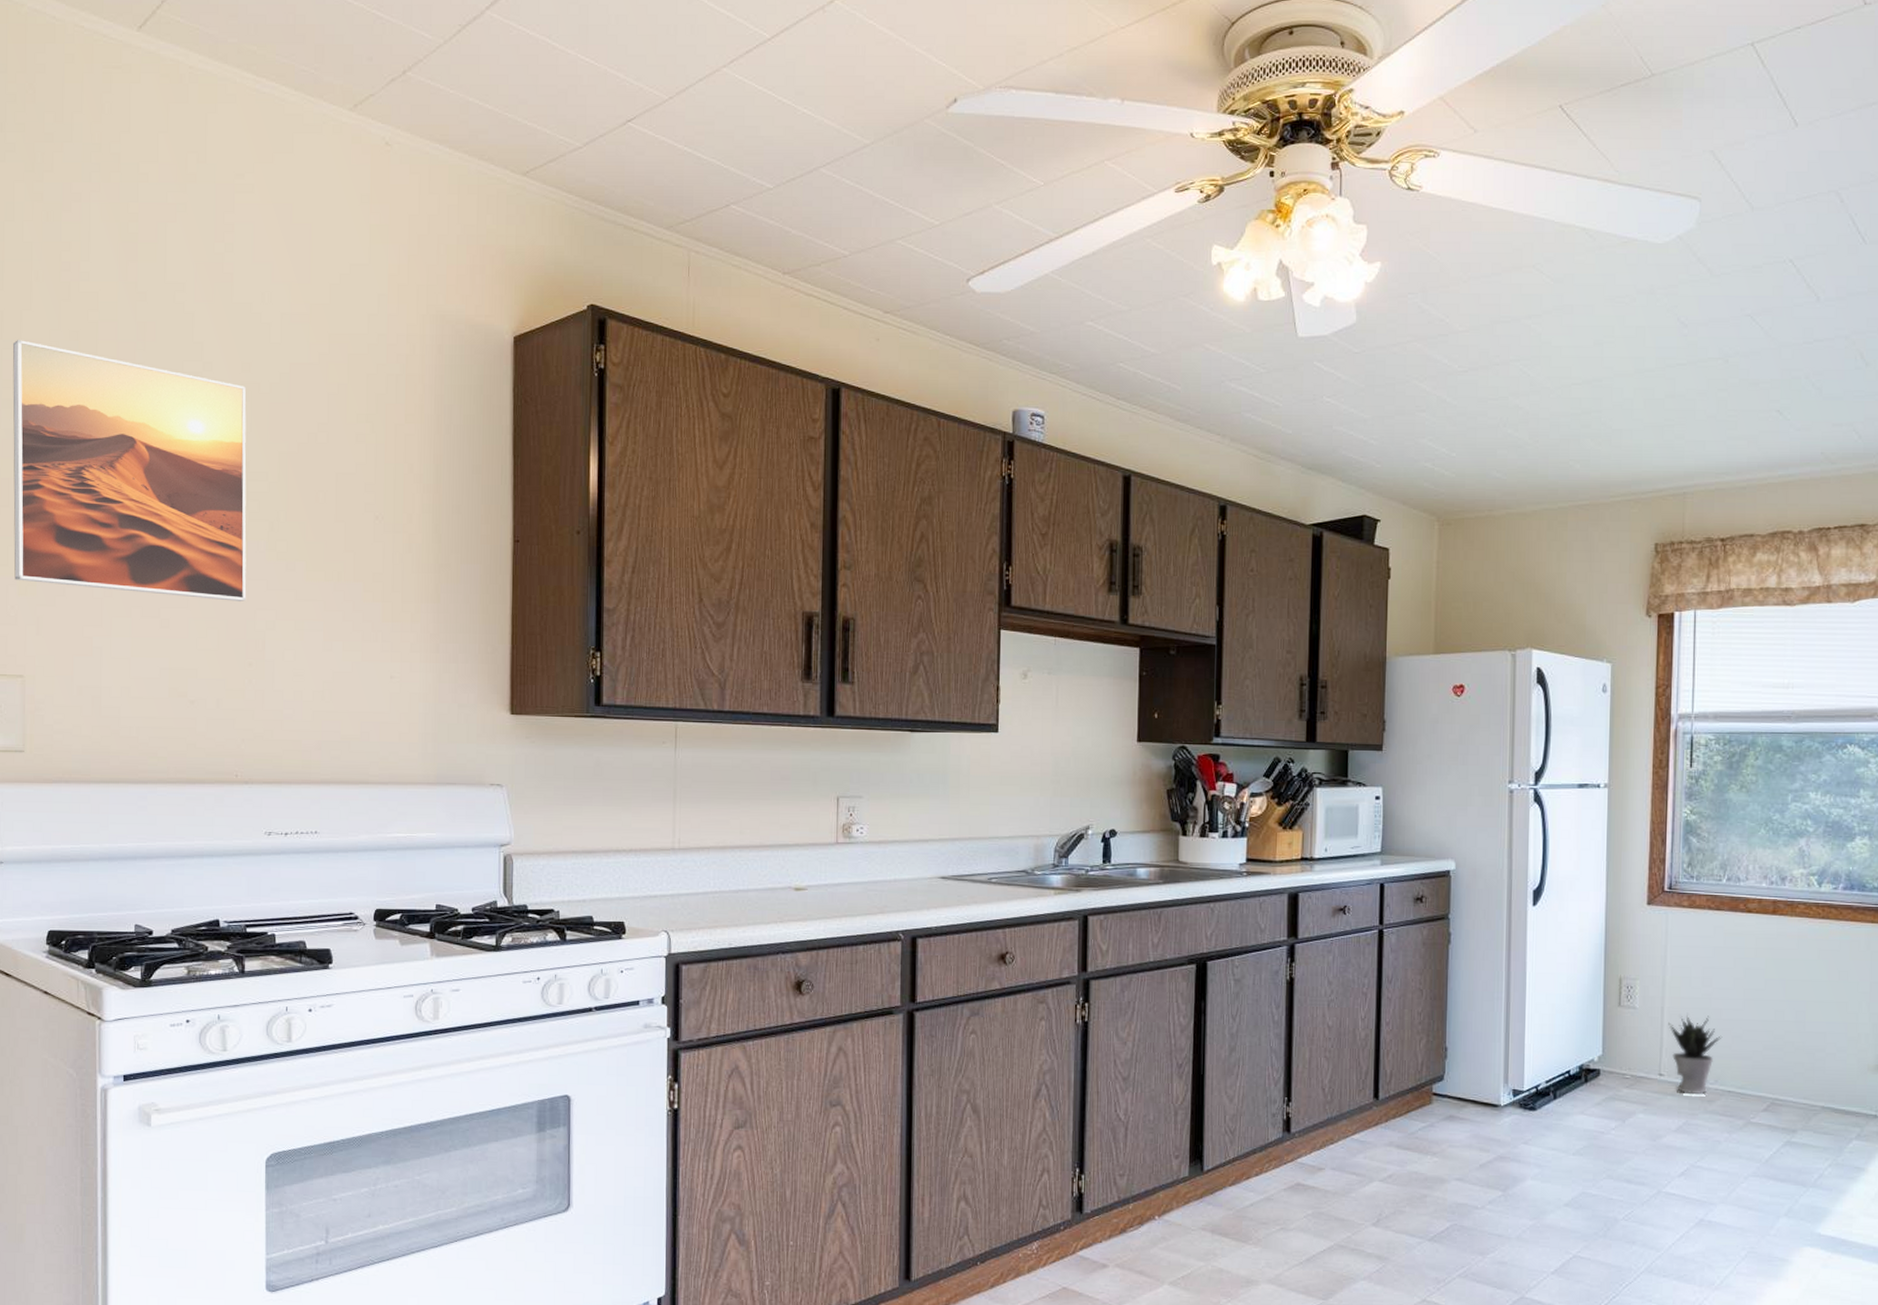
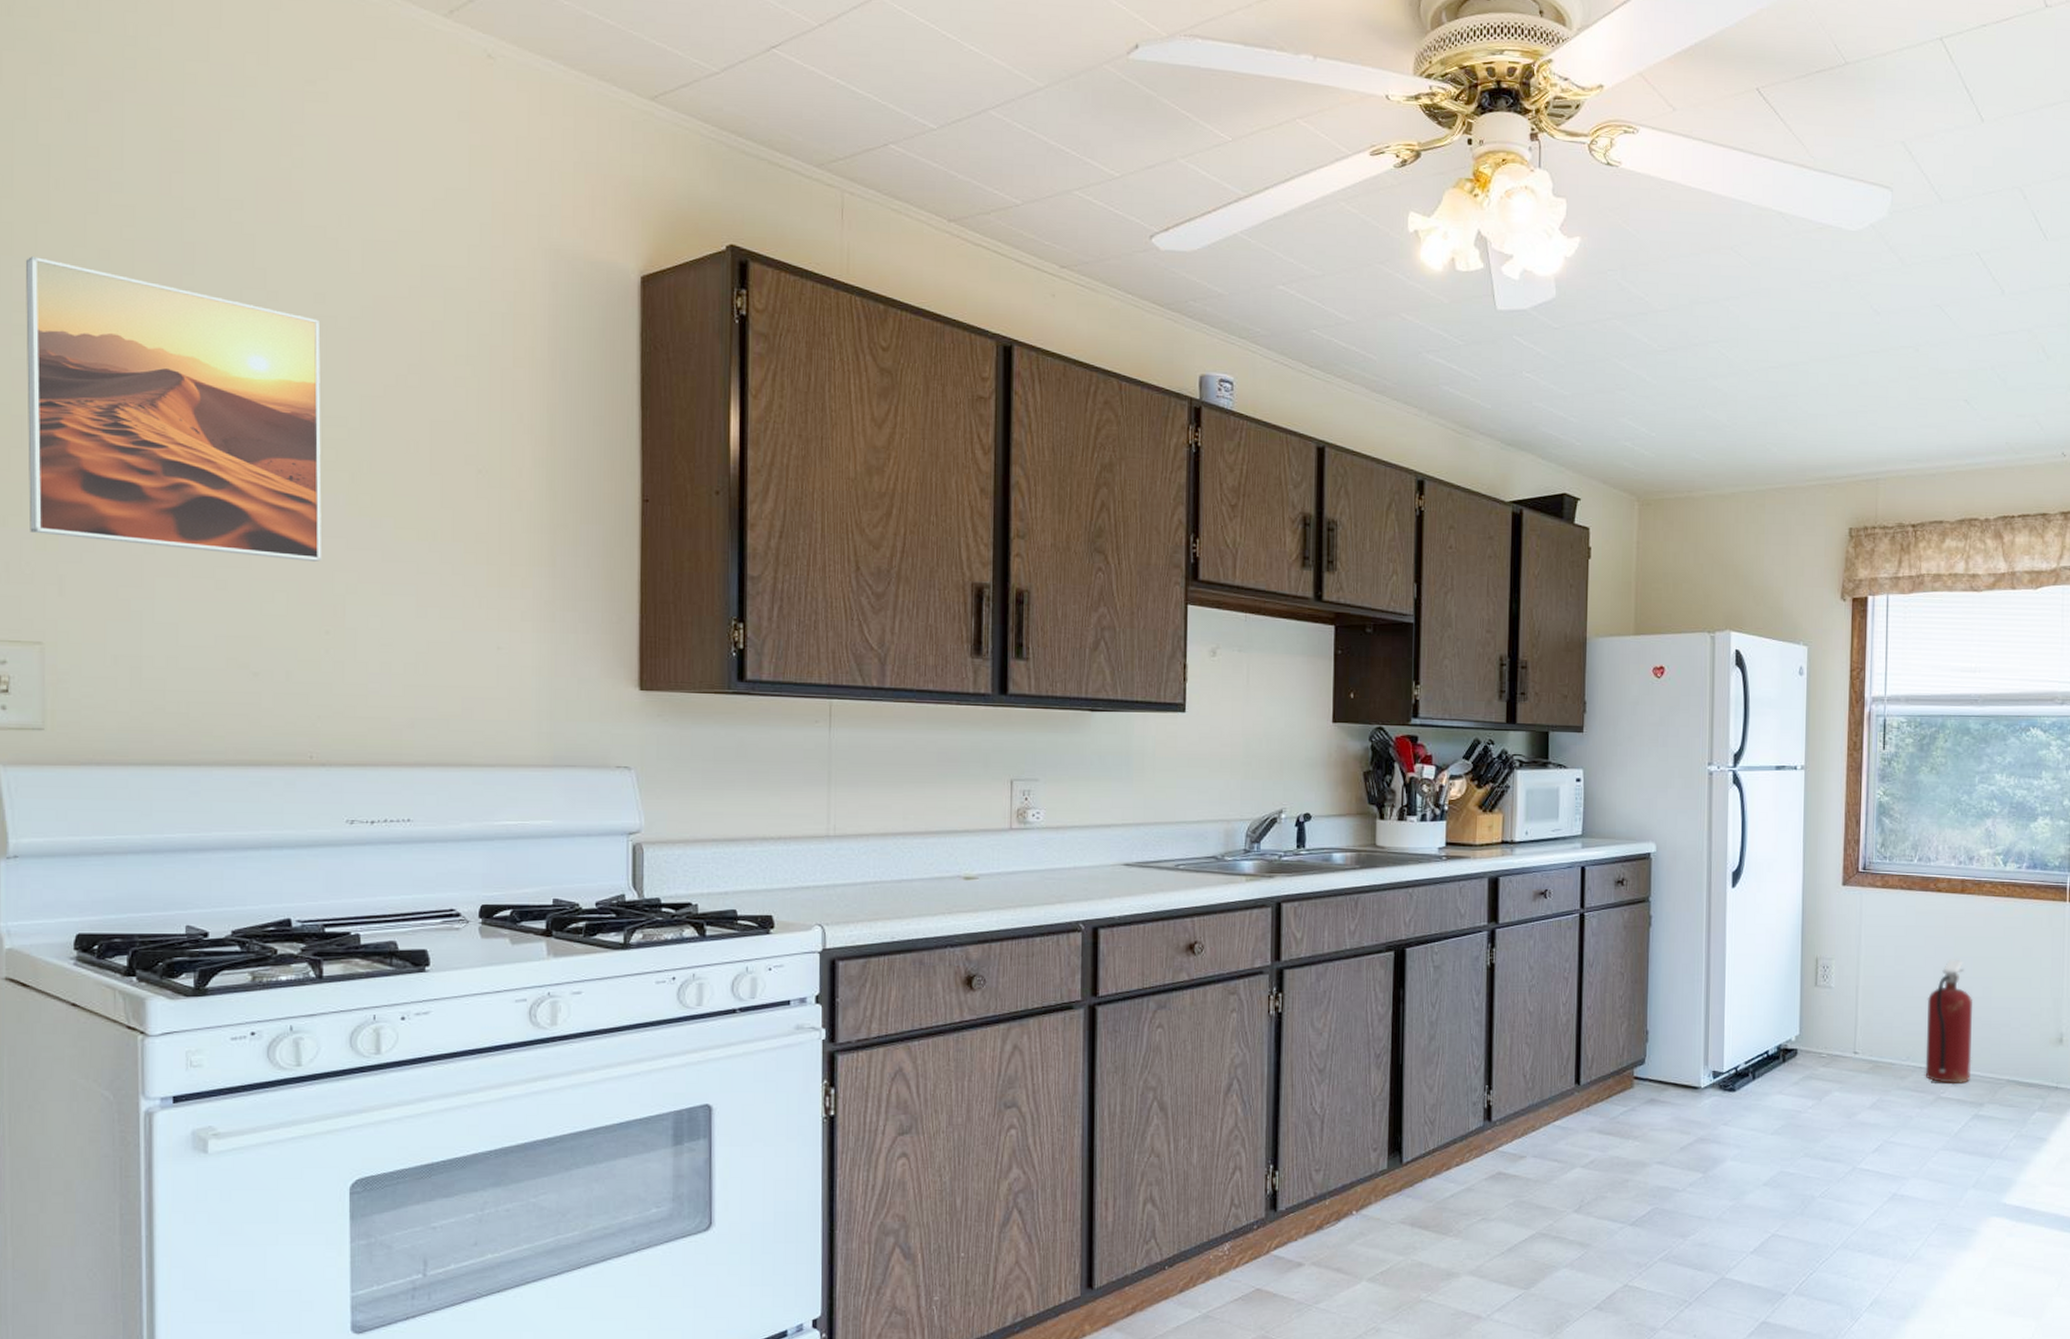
potted plant: present [1668,1015,1723,1095] -> none [1862,993,1914,1072]
fire extinguisher: none [1734,981,1785,1110] -> present [1925,959,1972,1085]

